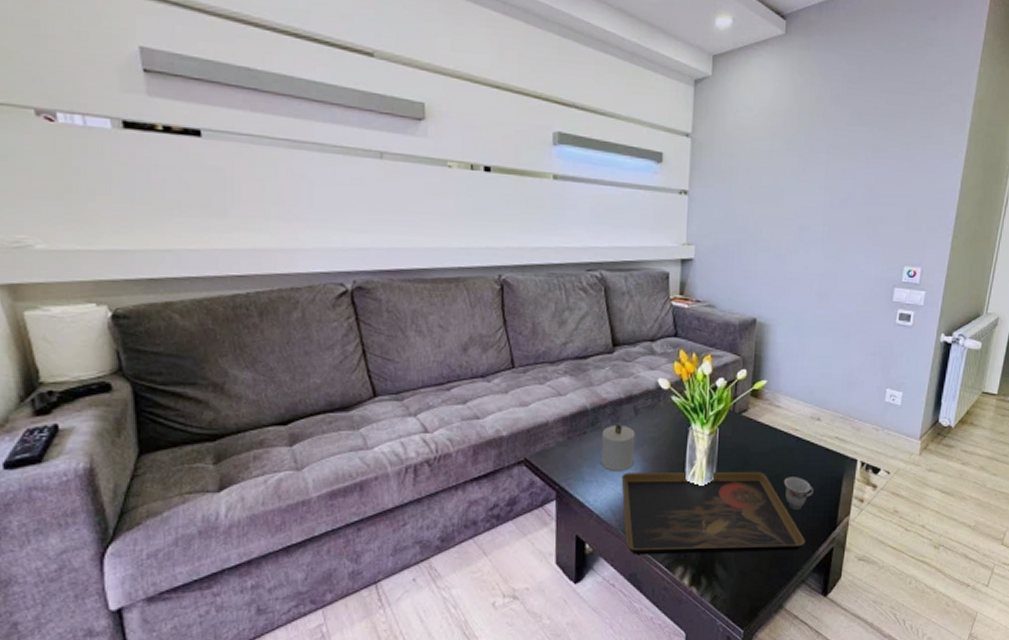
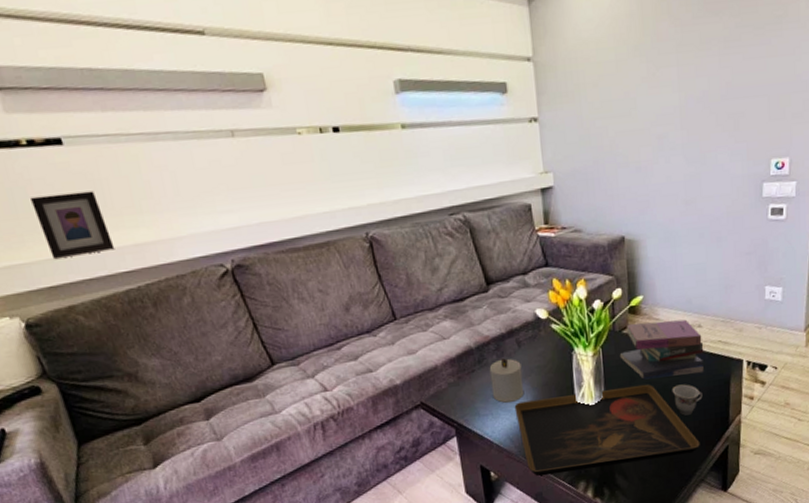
picture frame: none [153,183,231,252] -> present [30,190,115,260]
books: none [736,407,821,468] -> present [619,319,704,380]

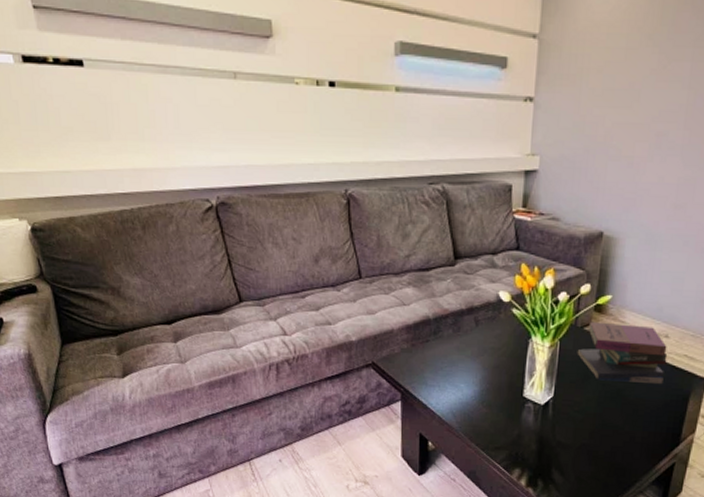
picture frame: present [30,190,115,260] -> none [50,112,116,173]
candle: present [489,358,525,403] -> none [442,334,476,378]
decorative tray: present [514,384,700,476] -> none [462,379,646,463]
teacup: present [672,384,703,416] -> none [625,392,657,424]

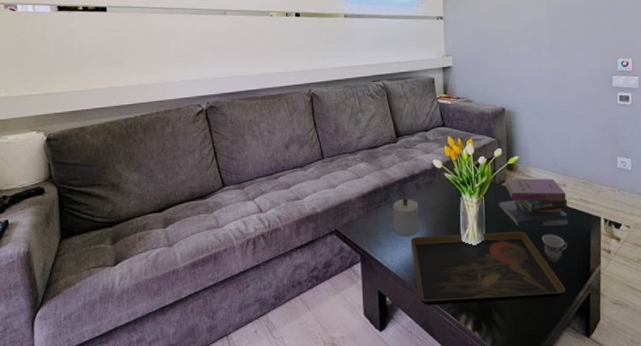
candle: none [442,334,476,378] -> present [392,198,420,236]
decorative tray: none [462,379,646,463] -> present [410,231,566,306]
teacup: none [625,392,657,424] -> present [541,234,567,262]

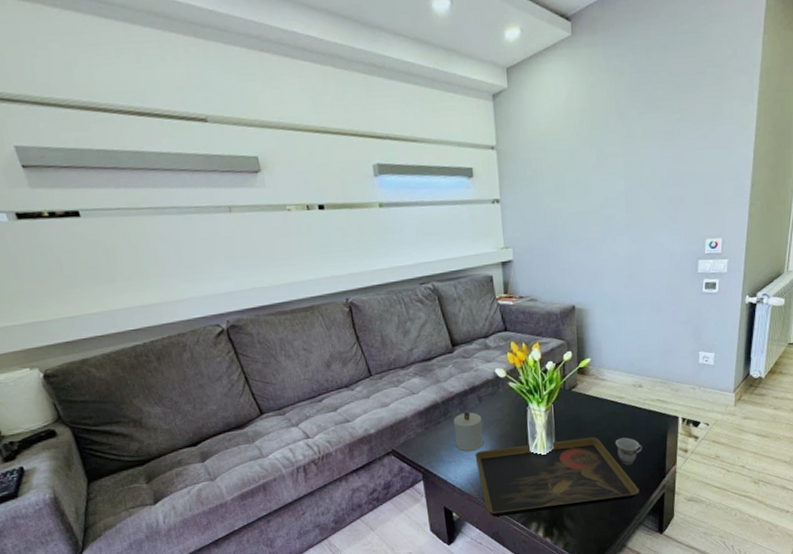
books: present [498,178,568,227] -> none [569,380,644,433]

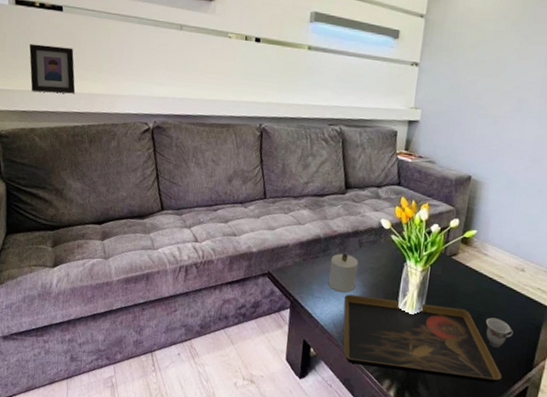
picture frame: none [51,257,124,318] -> present [29,44,76,94]

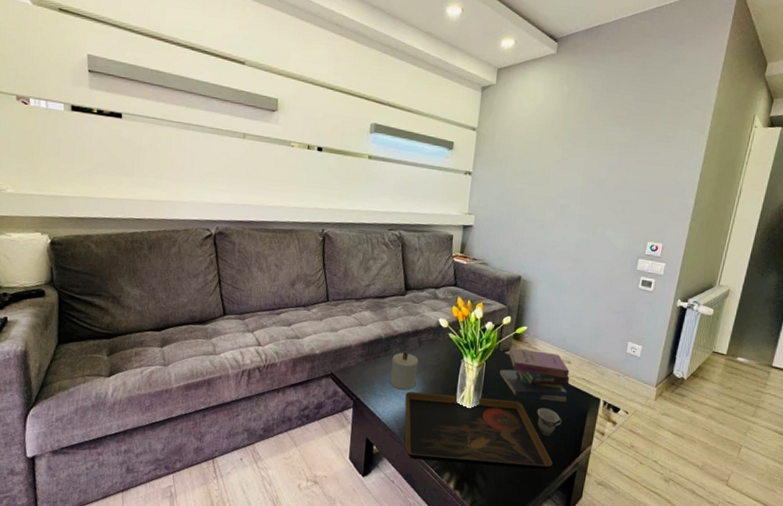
picture frame: present [29,44,76,94] -> none [86,150,135,201]
books: none [445,251,524,313] -> present [499,347,570,403]

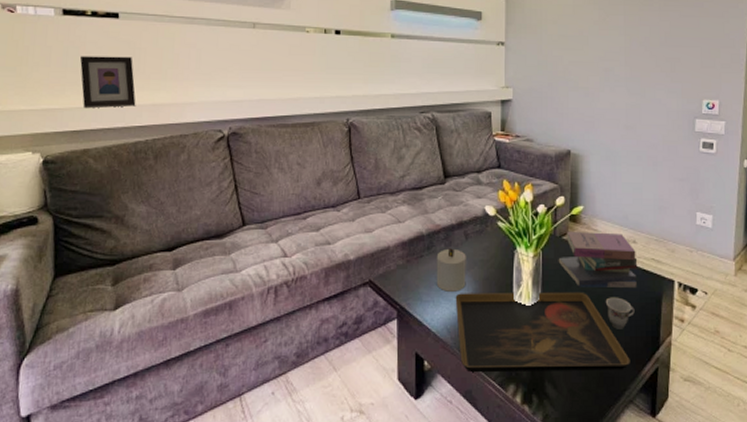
picture frame: none [86,150,135,201] -> present [80,56,136,109]

